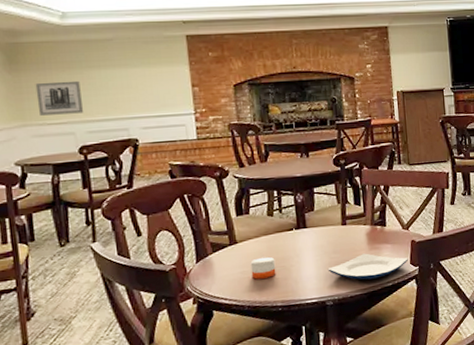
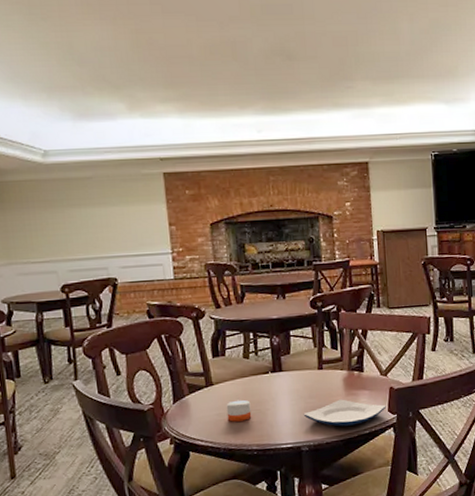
wall art: present [35,80,84,116] -> none [19,219,66,254]

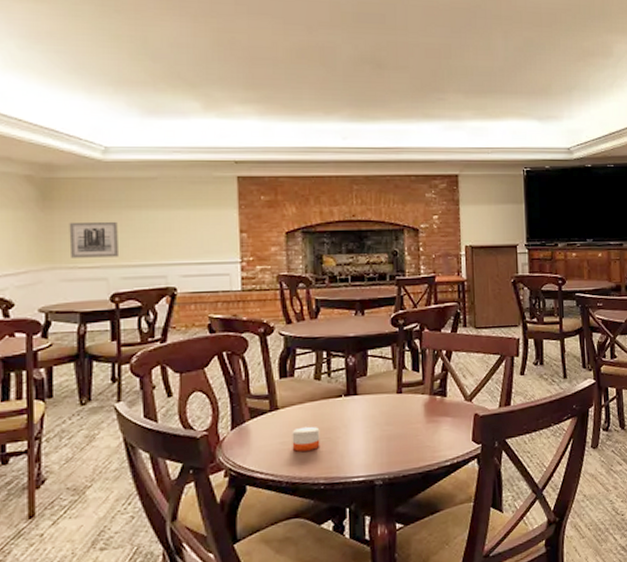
wall art: none [19,219,66,254] -> present [69,221,120,258]
plate: present [303,399,386,427] -> none [378,426,470,457]

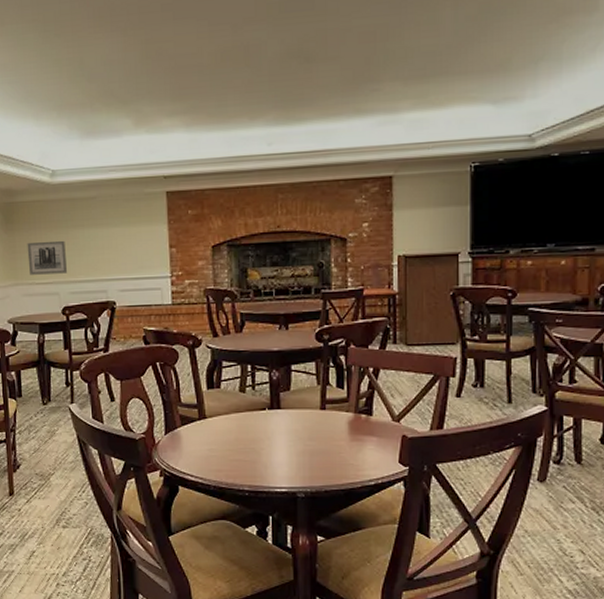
candle: present [292,426,320,452] -> none [219,436,245,459]

